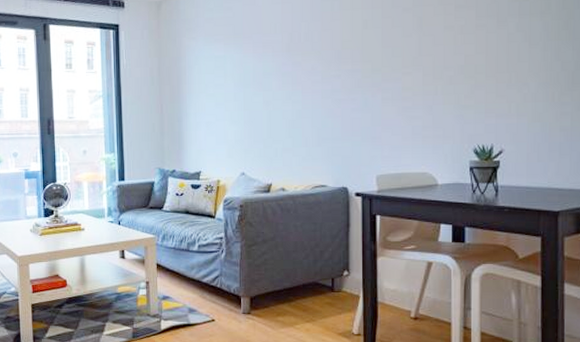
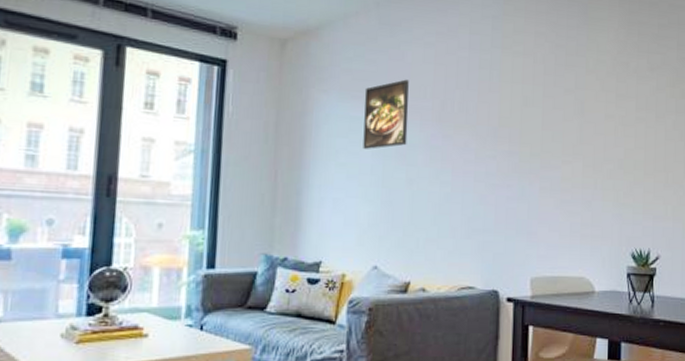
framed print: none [225,20,262,81] -> present [363,79,409,149]

